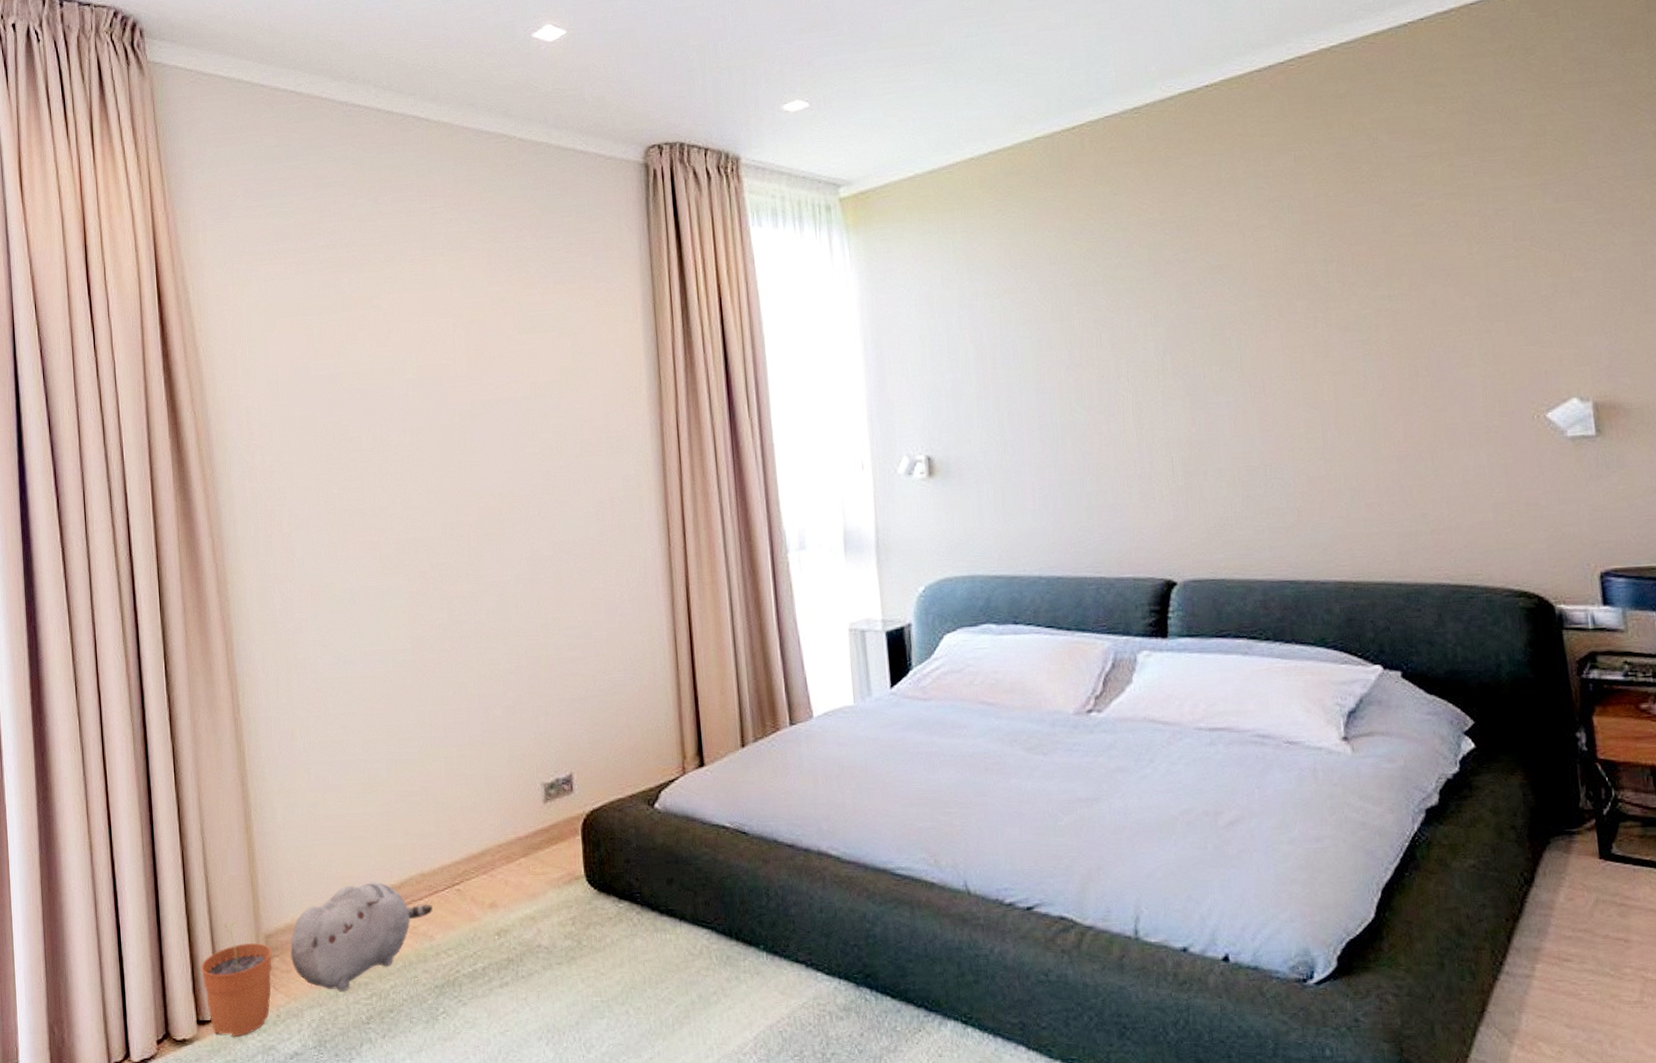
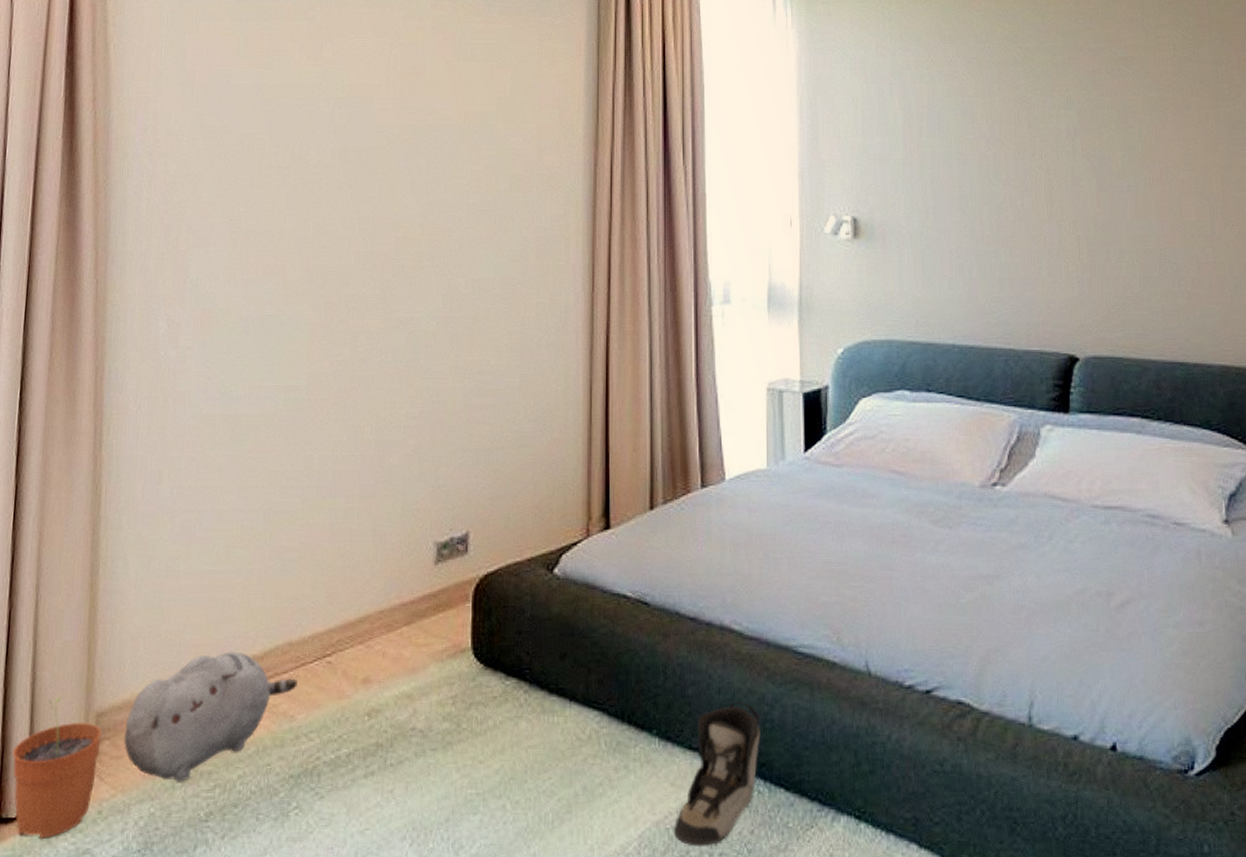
shoe: none [787,919,864,1047] -> present [674,701,761,847]

